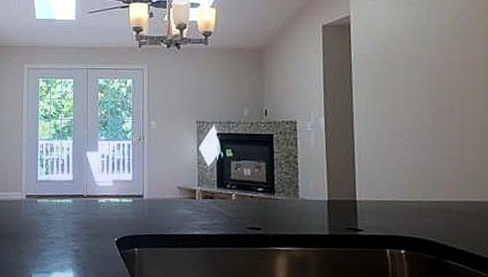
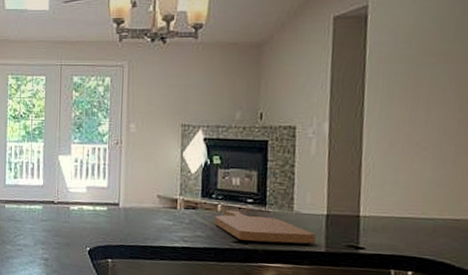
cutting board: none [230,198,319,228] -> present [214,209,316,244]

